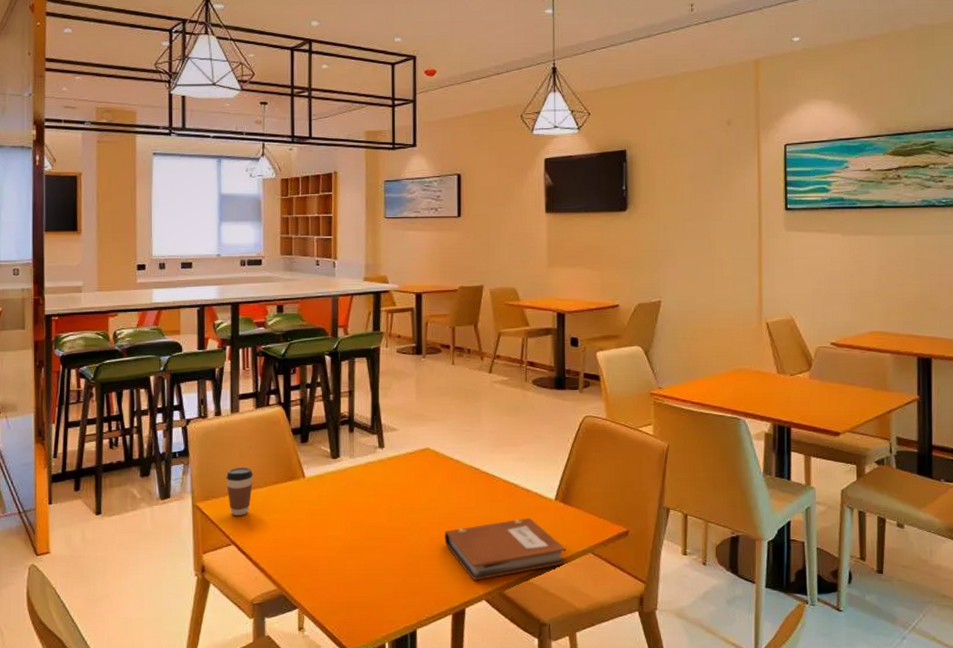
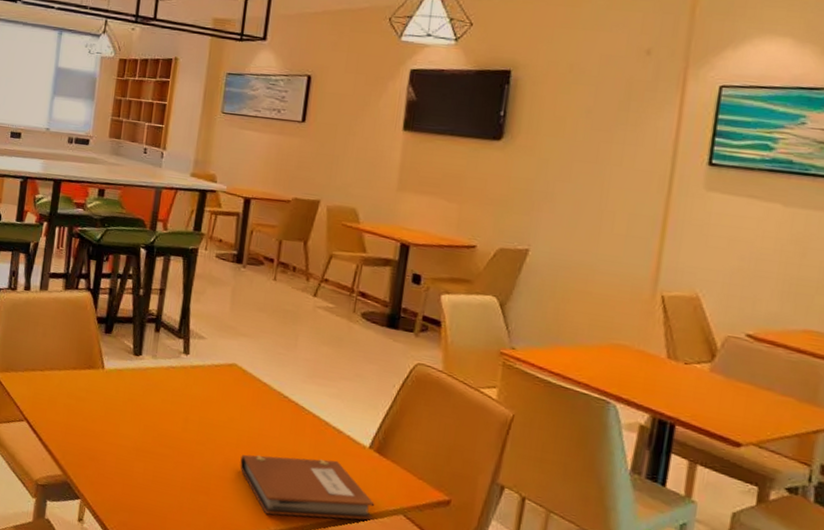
coffee cup: present [226,467,254,515] -> none [26,345,54,394]

